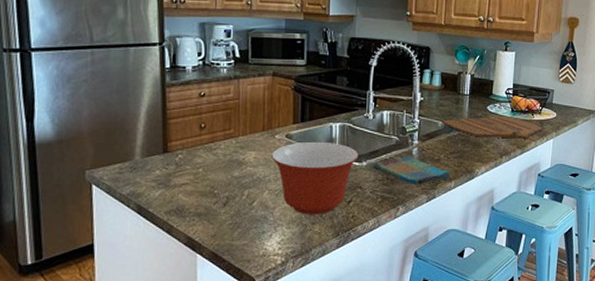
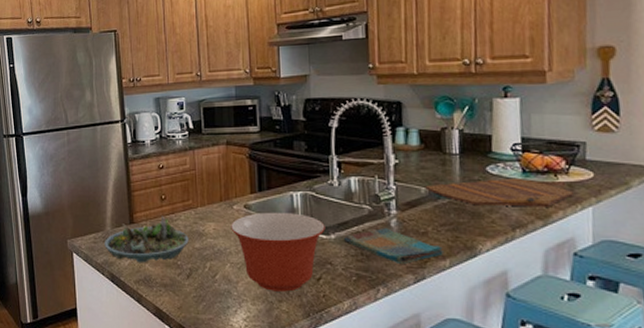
succulent planter: none [132,144,228,193] -> present [105,216,189,263]

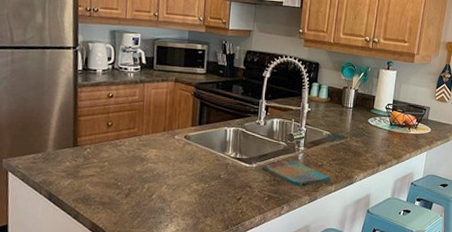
succulent planter: present [105,216,189,263] -> none [44,141,131,183]
mixing bowl: present [231,212,325,292] -> none [170,143,250,209]
cutting board: present [425,177,575,207] -> none [326,128,418,151]

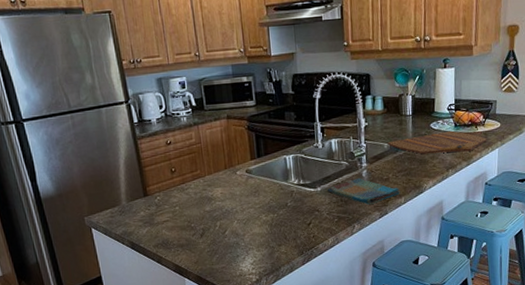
cutting board: none [326,128,418,151] -> present [387,130,488,155]

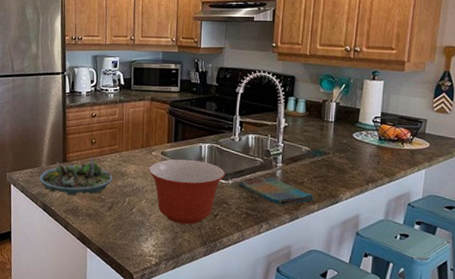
succulent planter: none [121,186,200,230] -> present [39,157,113,196]
mixing bowl: none [235,173,313,238] -> present [149,159,225,225]
cutting board: present [387,130,488,155] -> none [305,143,414,168]

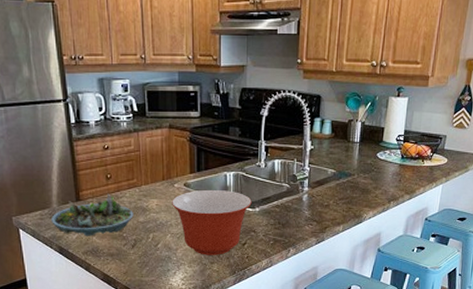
dish towel: present [239,177,315,206] -> none [266,202,340,230]

